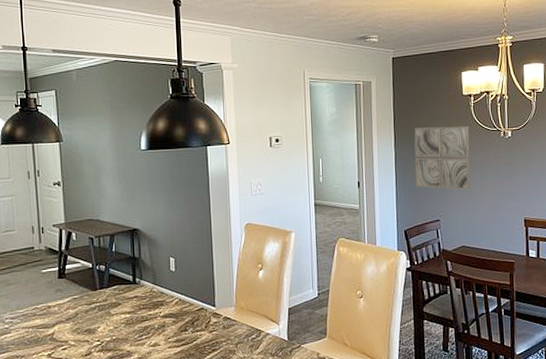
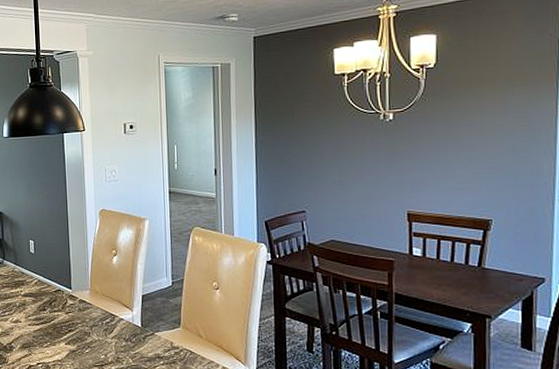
wall art: present [414,125,471,190] -> none [277,108,343,179]

